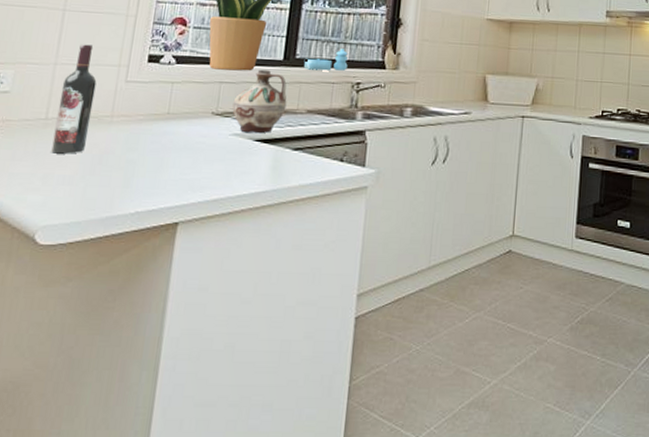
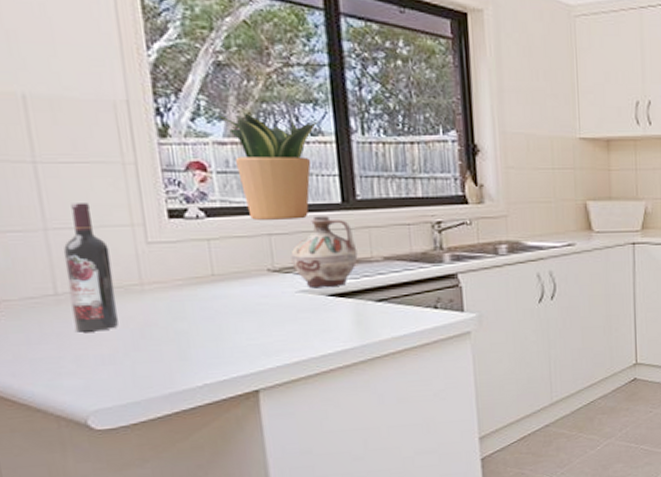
soap dispenser: present [303,49,348,71] -> none [367,184,423,212]

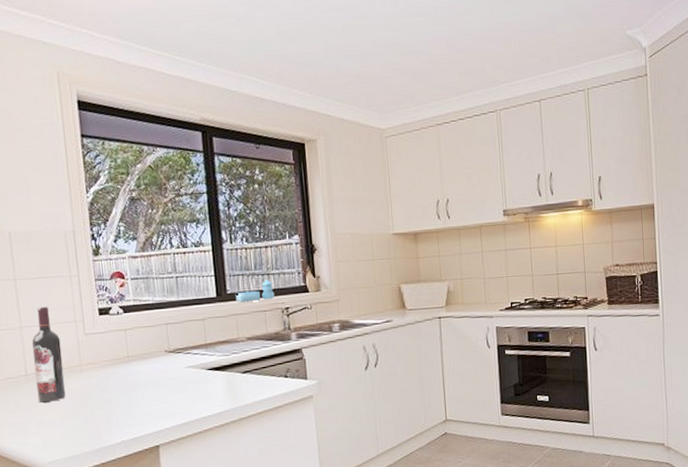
potted plant: present [207,111,319,220] -> none [125,232,201,314]
ceramic jug: present [291,216,358,288] -> none [181,307,229,364]
soap dispenser: none [367,184,423,212] -> present [235,279,275,303]

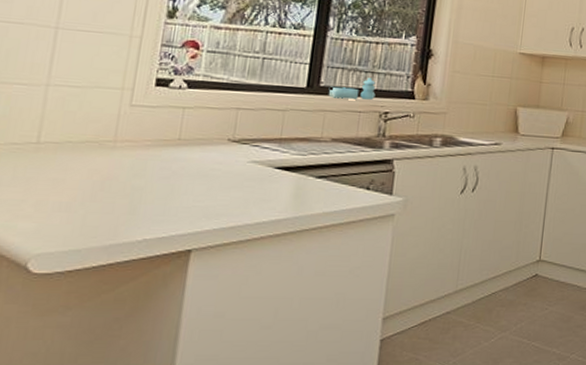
wine bottle: present [31,307,66,403] -> none [44,65,97,180]

